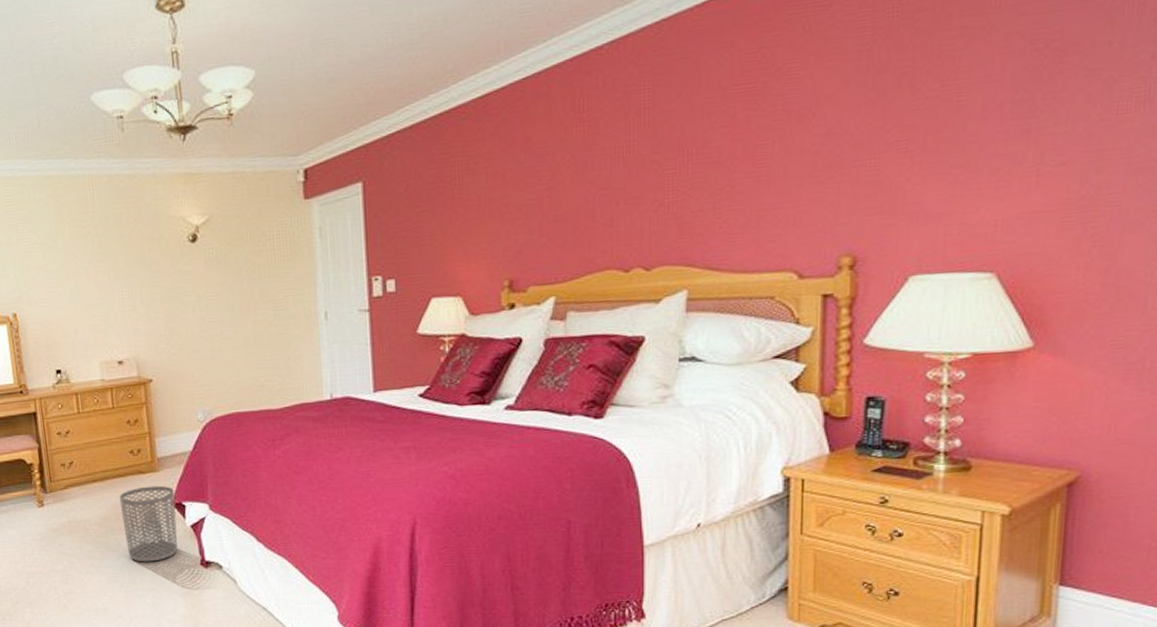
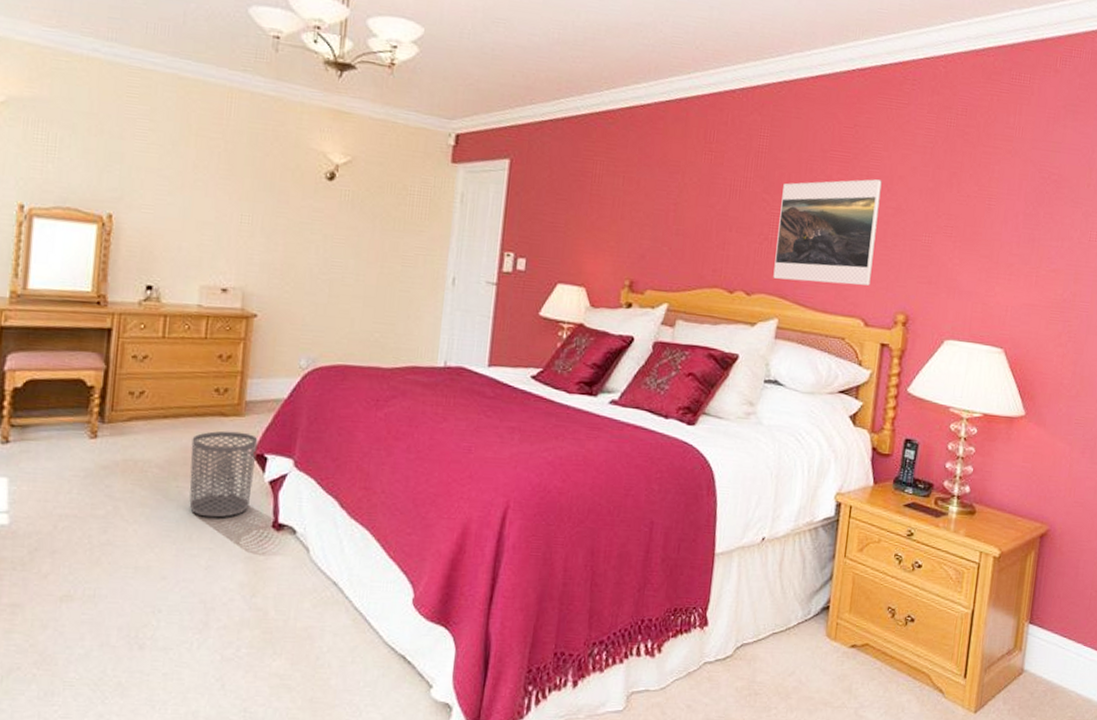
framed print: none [675,105,804,246] -> present [773,179,882,286]

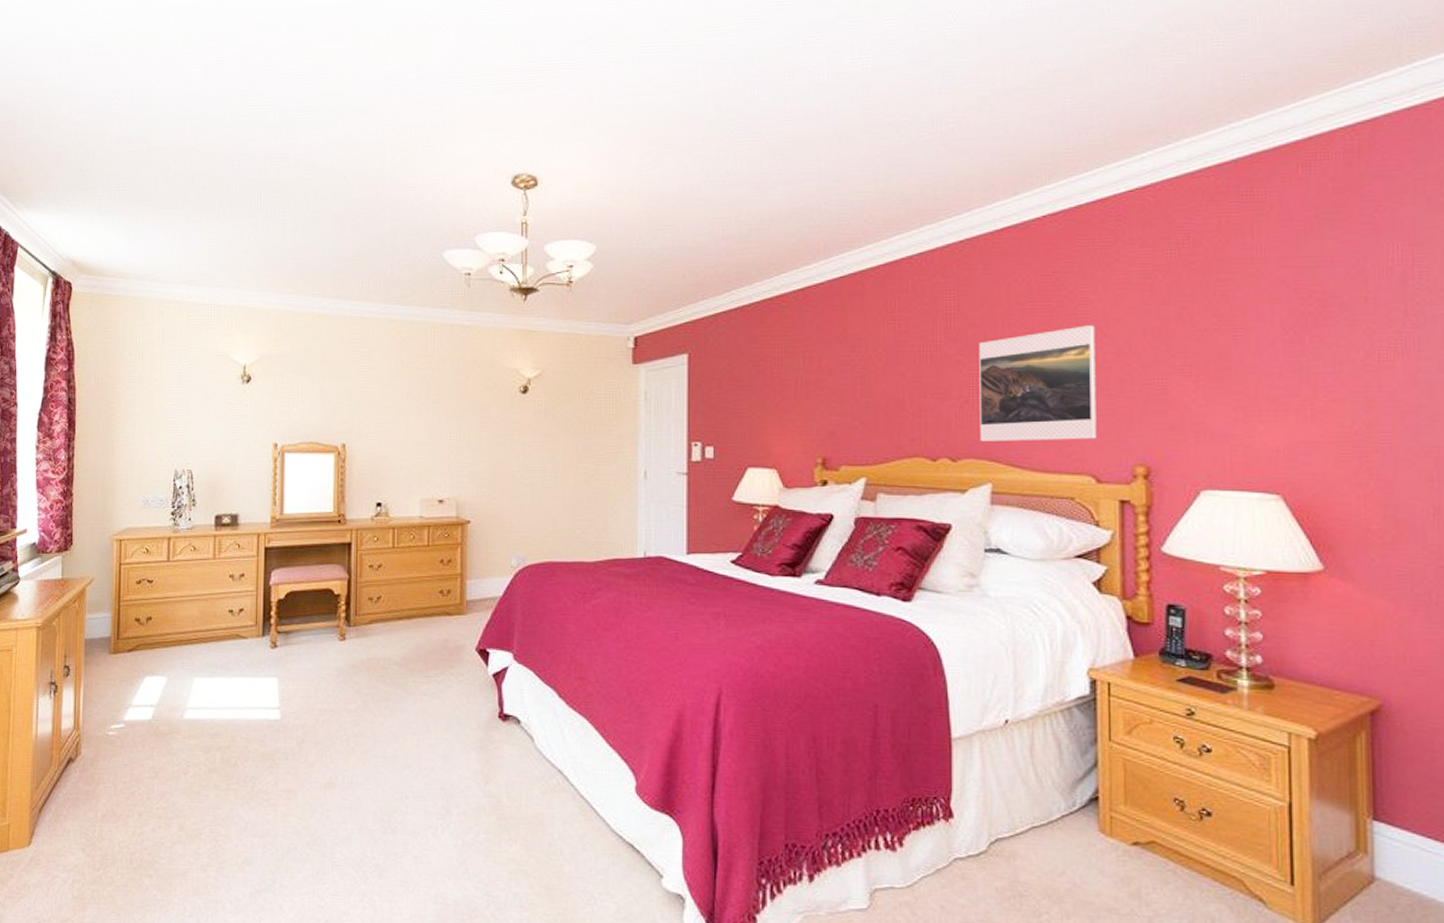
waste bin: present [189,430,258,518] -> none [423,629,480,710]

